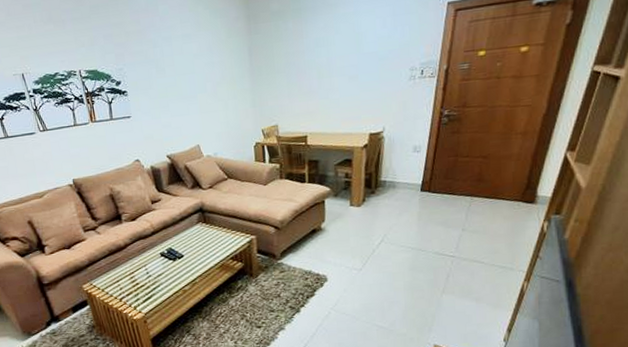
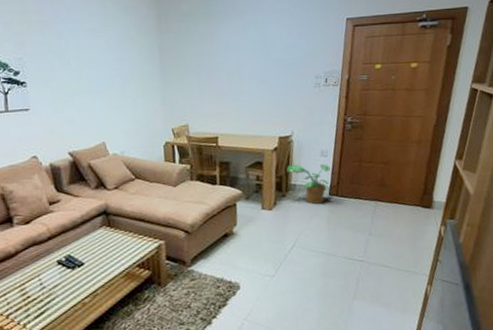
potted plant: none [376,160,424,200] -> present [286,164,331,204]

